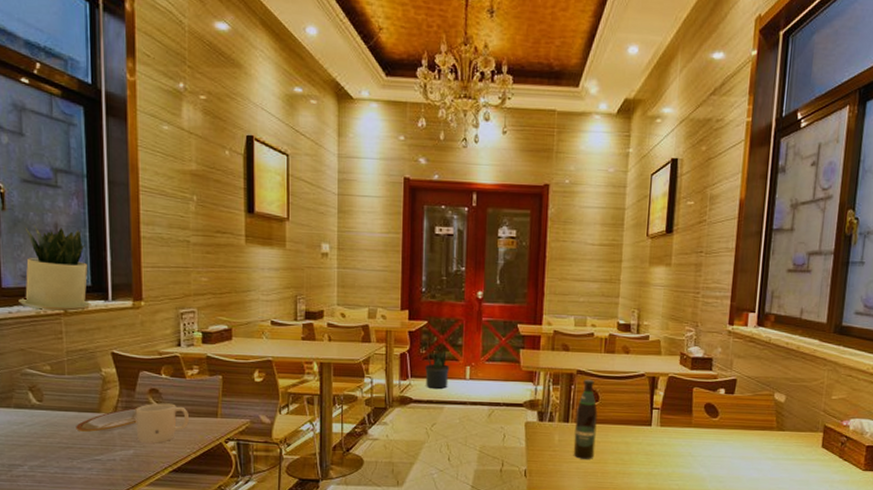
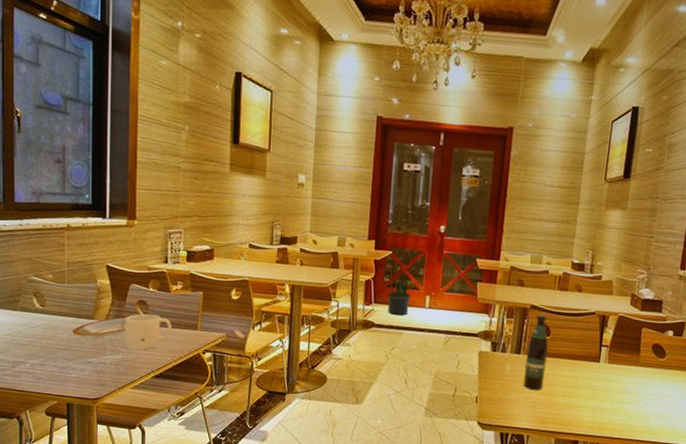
planter: present [18,224,91,311] -> none [28,146,91,227]

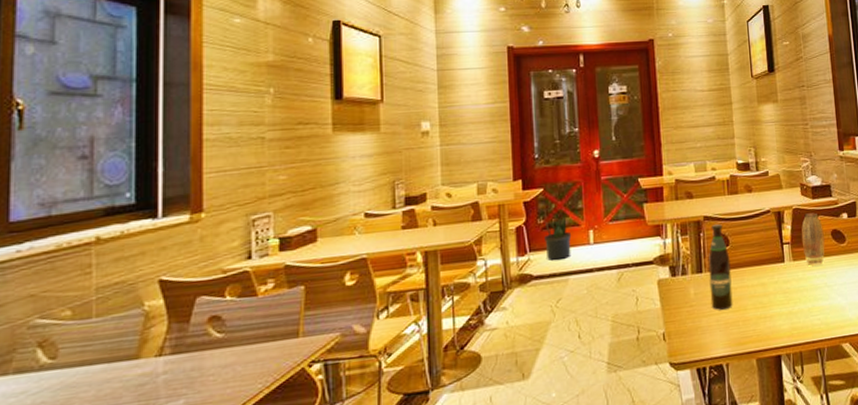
plate: present [72,316,127,338] -> none [103,342,192,389]
mug: present [124,313,172,350] -> none [188,330,261,388]
vase: none [620,323,646,373] -> present [801,212,825,267]

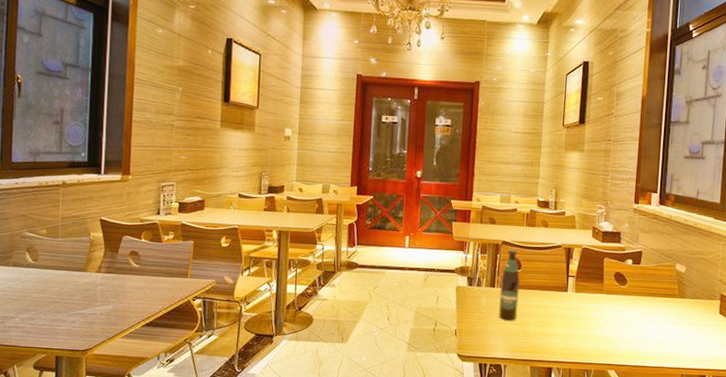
planter: present [544,215,572,260] -> none [370,220,392,255]
vase: present [801,212,825,267] -> none [585,254,608,301]

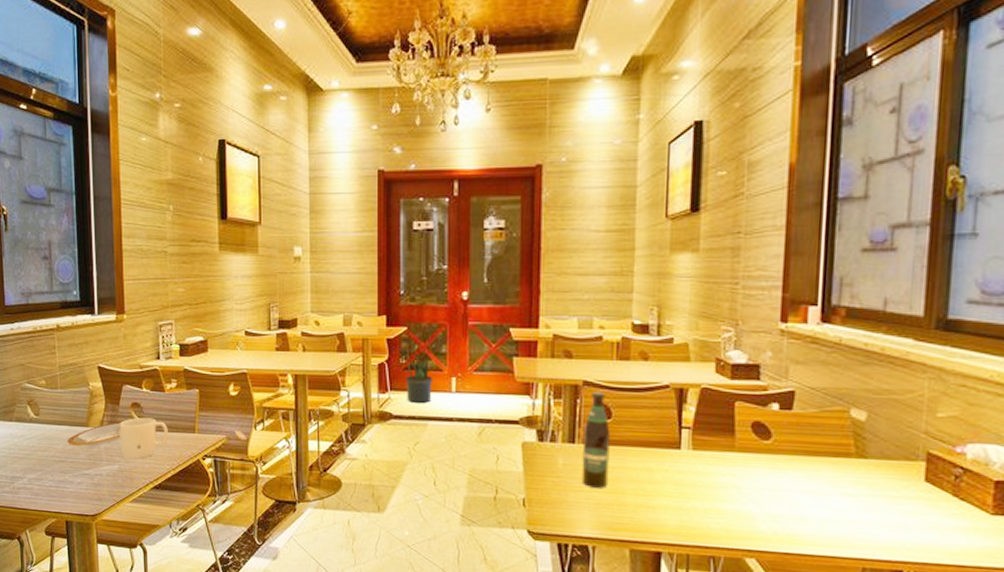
plate: none [64,267,119,290] -> present [67,421,122,447]
mug: none [116,264,163,300] -> present [119,417,168,459]
planter: none [370,220,392,255] -> present [406,358,434,403]

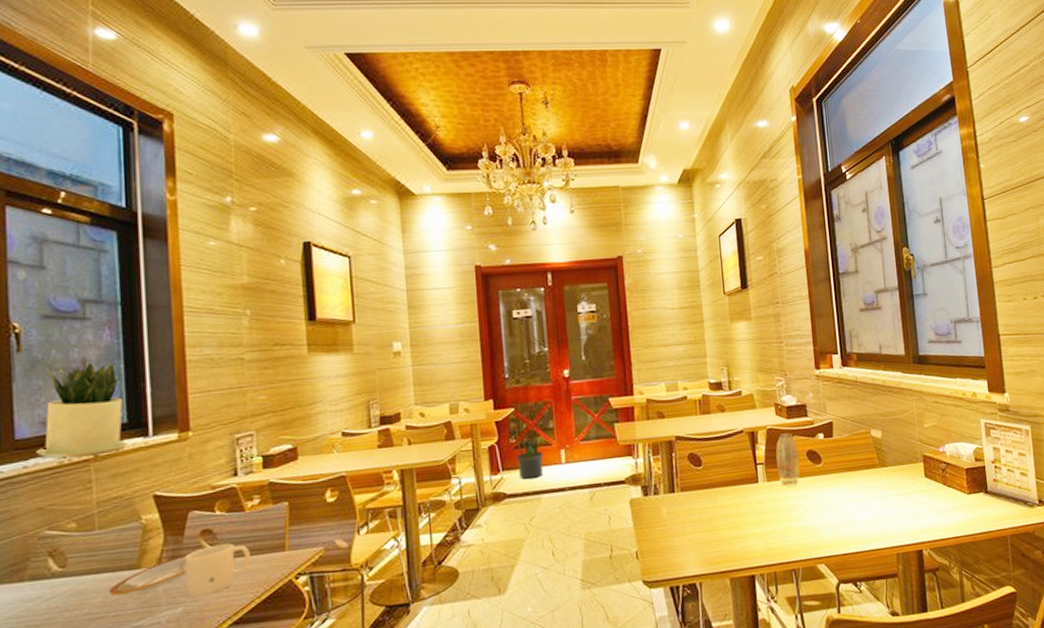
planter: none [19,242,80,326] -> present [36,362,128,459]
bottle: present [581,391,610,488] -> none [680,443,706,530]
vase: none [707,396,741,461] -> present [775,433,800,487]

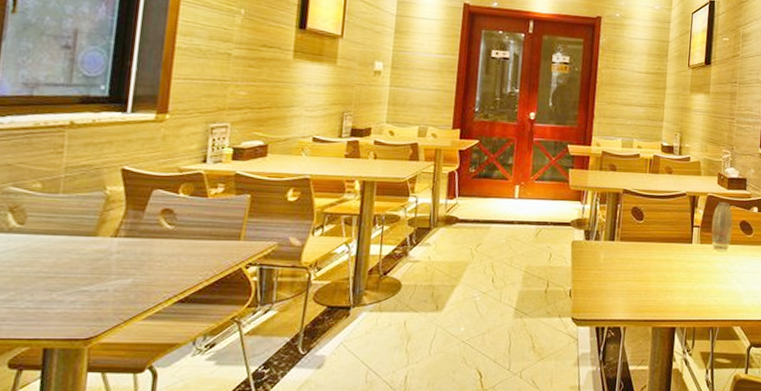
planter: present [36,362,128,459] -> none [14,28,109,123]
plate: present [109,554,187,596] -> none [62,229,145,259]
mug: present [184,543,250,596] -> none [138,224,206,270]
planter: present [516,434,544,479] -> none [473,168,499,208]

